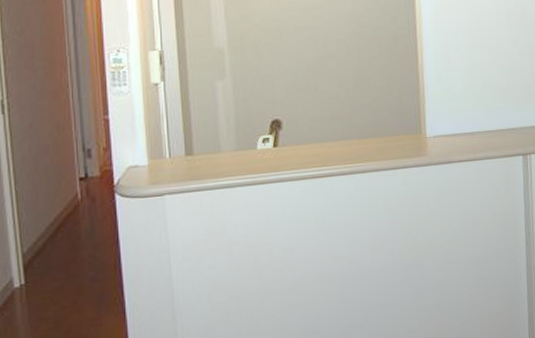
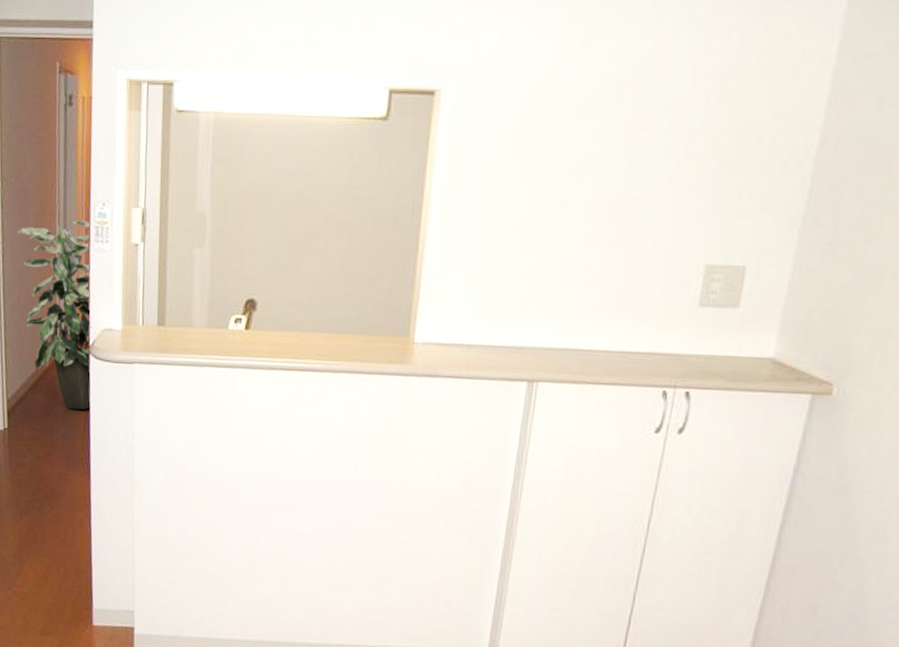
indoor plant: none [23,67,120,252] -> present [16,220,92,410]

